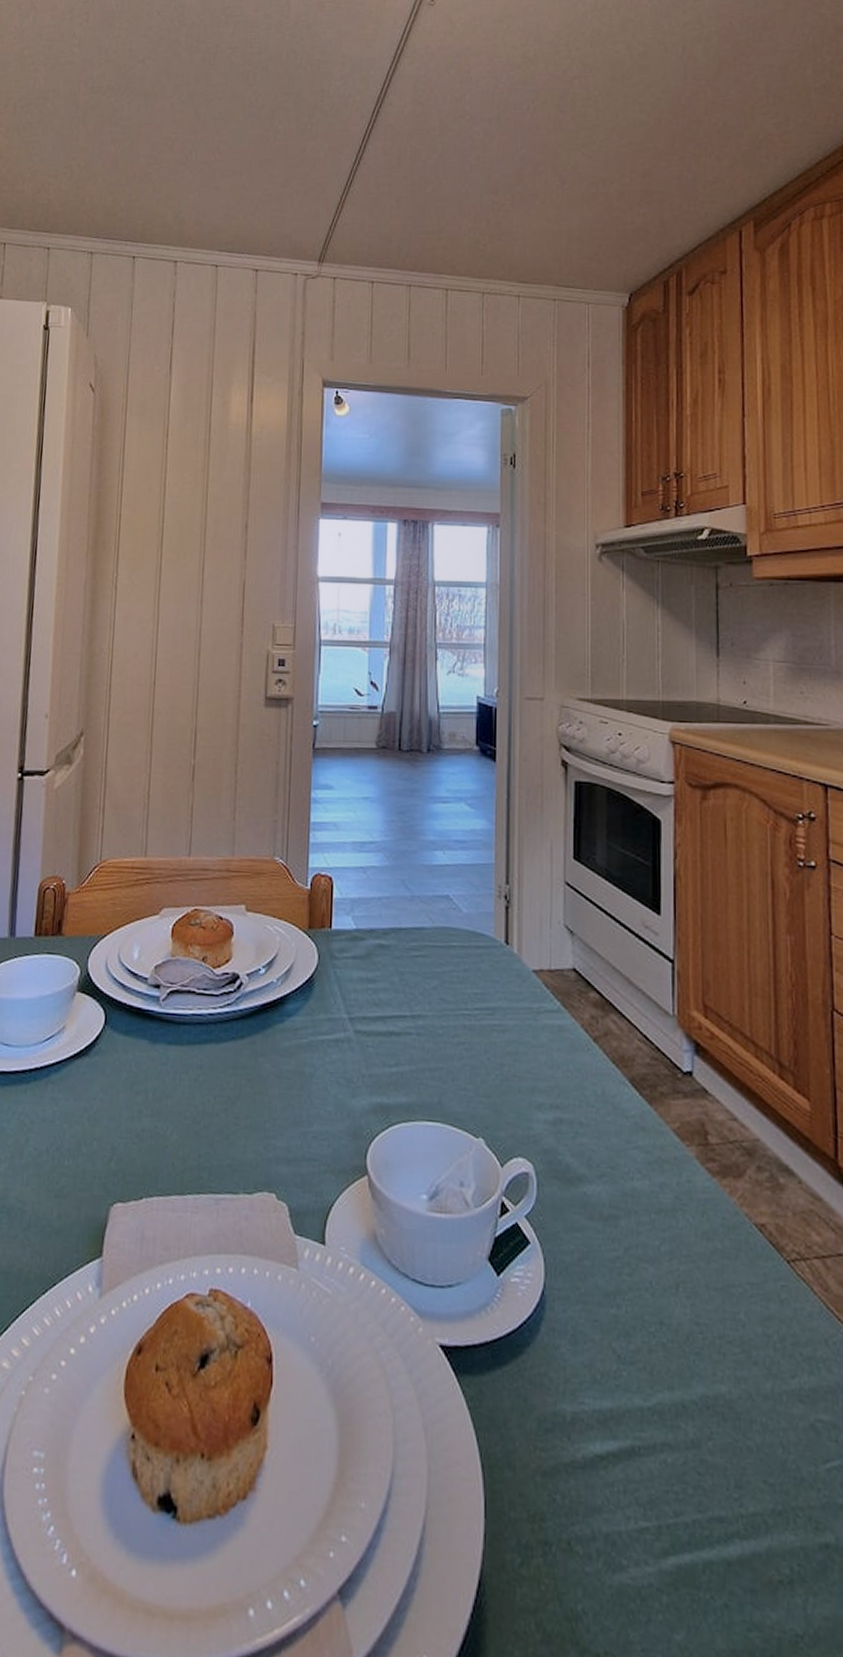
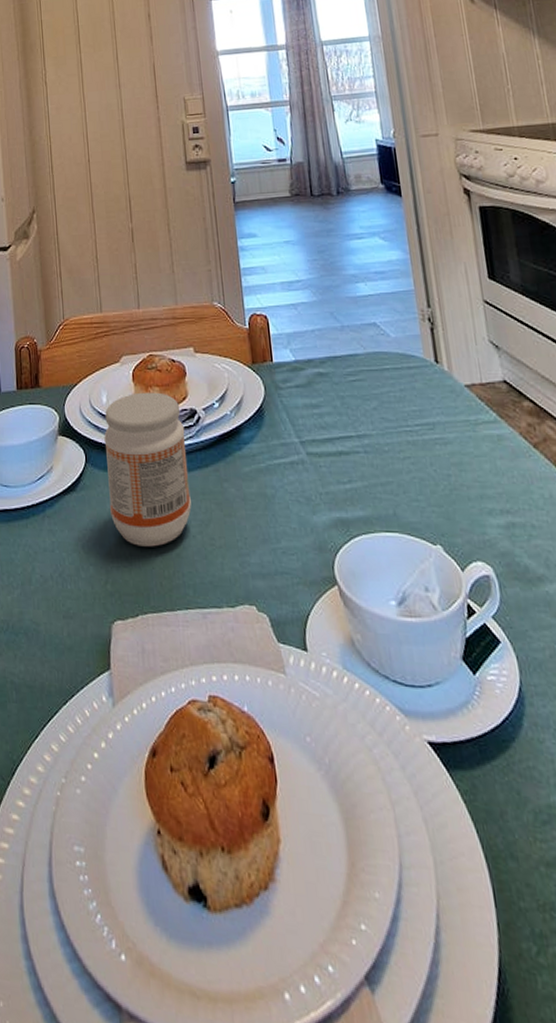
jam: none [124,950,223,1124] -> present [104,392,191,547]

